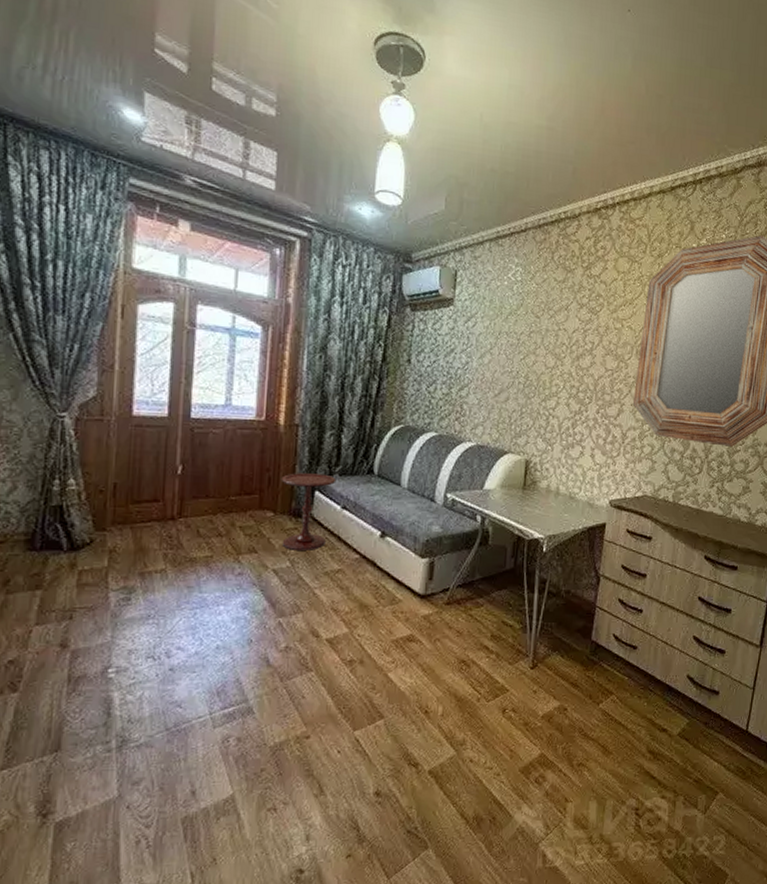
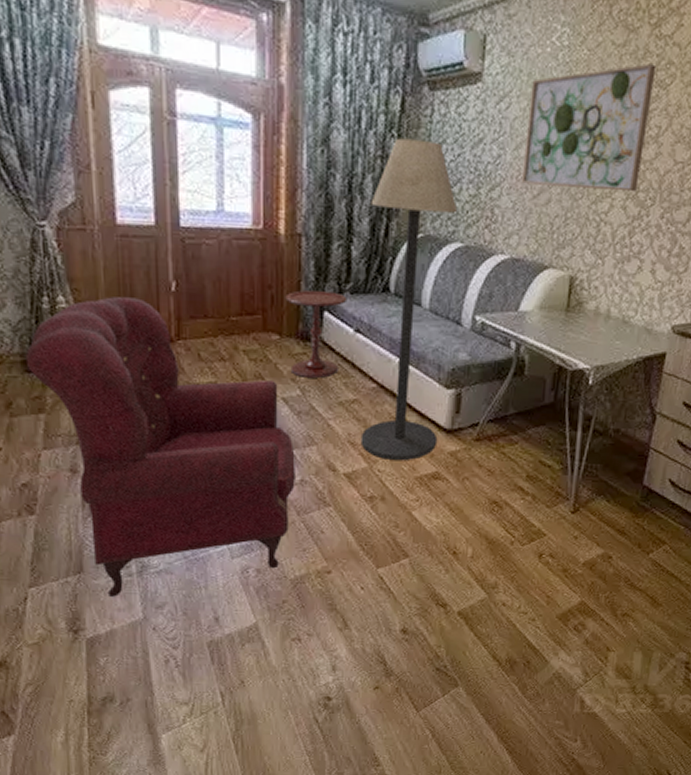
armchair: none [29,479,282,775] -> present [25,297,295,597]
floor lamp: none [343,347,433,626] -> present [360,138,458,461]
wall art: none [486,295,589,393] -> present [522,63,657,192]

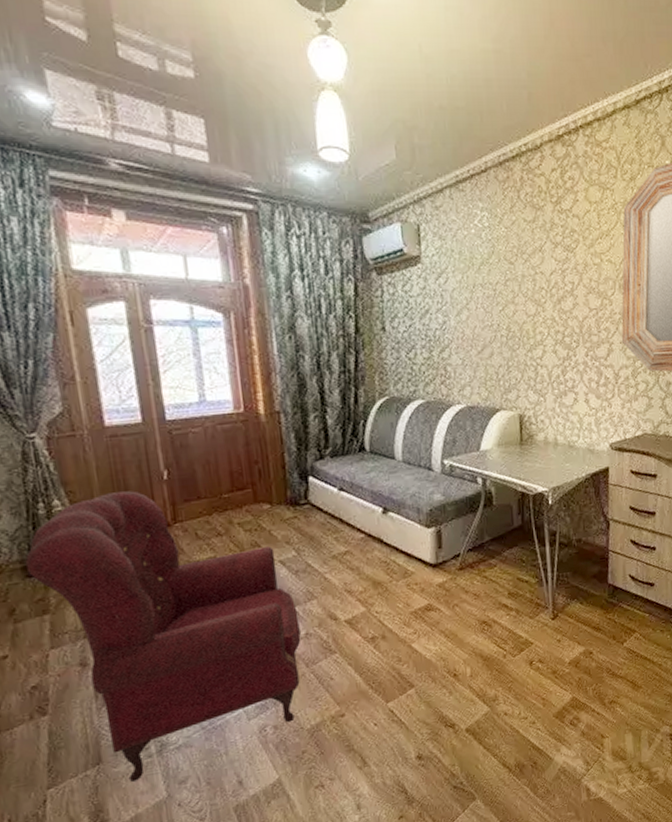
side table: present [285,290,348,378] -> none [271,458,329,539]
floor lamp: present [360,138,458,461] -> none [338,316,426,601]
wall art: present [522,63,657,192] -> none [463,233,564,343]

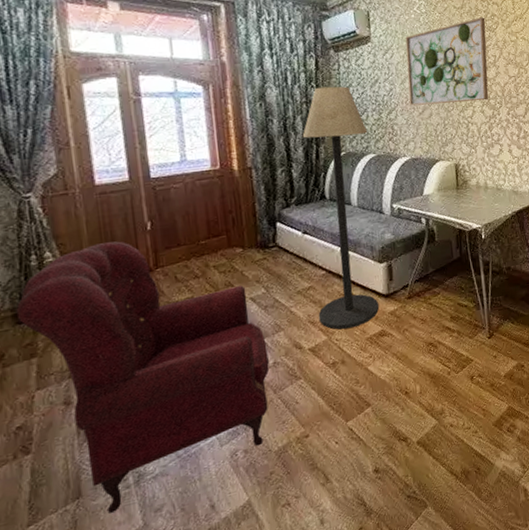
floor lamp: none [338,316,426,601] -> present [302,86,379,330]
wall art: none [463,233,564,343] -> present [405,17,489,106]

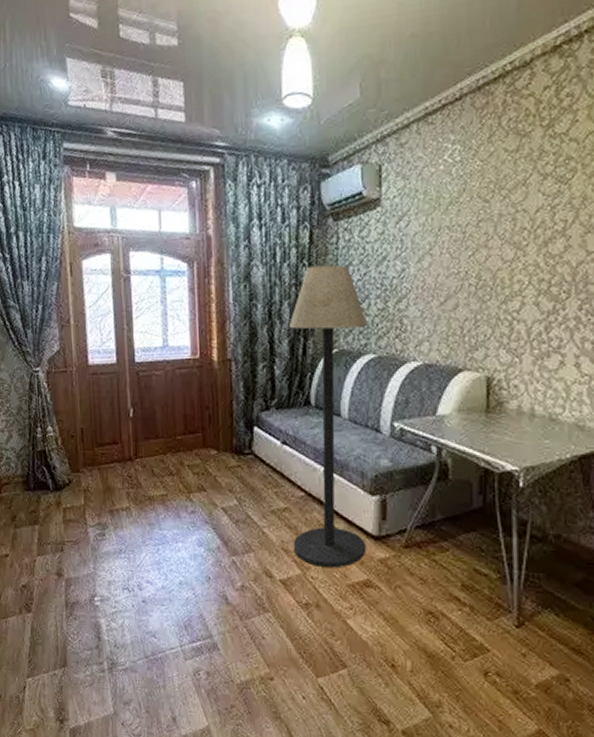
armchair: present [15,241,270,513] -> none [25,424,237,691]
wall art: present [405,17,489,106] -> none [427,162,555,293]

